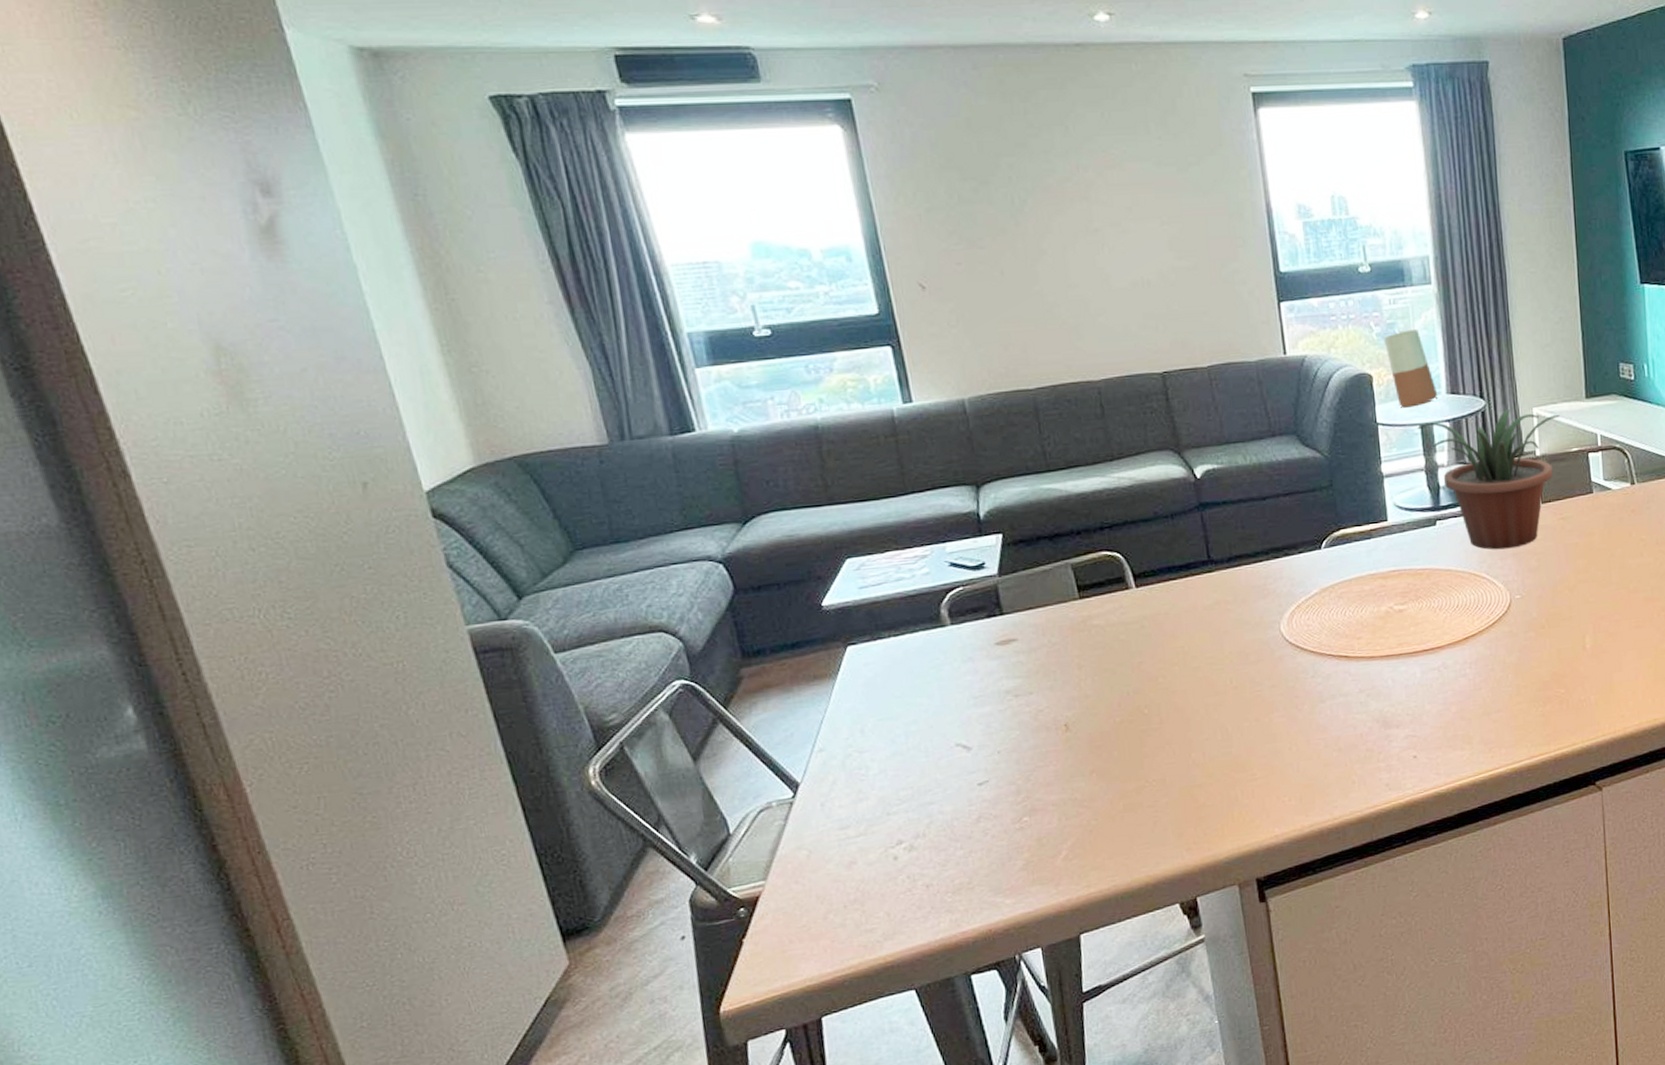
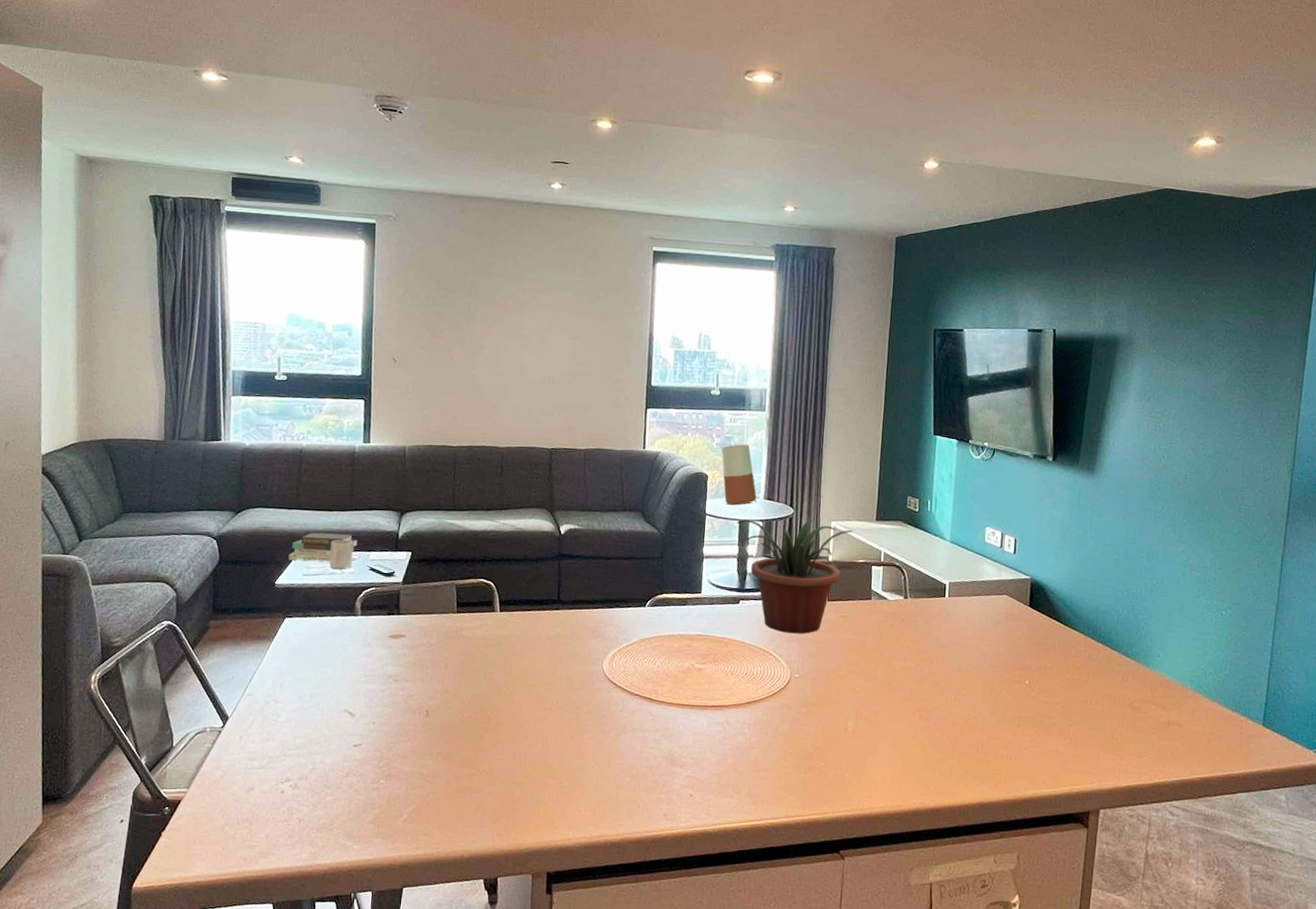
books: none [832,525,925,573] -> present [288,532,358,562]
cup: none [888,532,924,573] -> present [329,539,354,569]

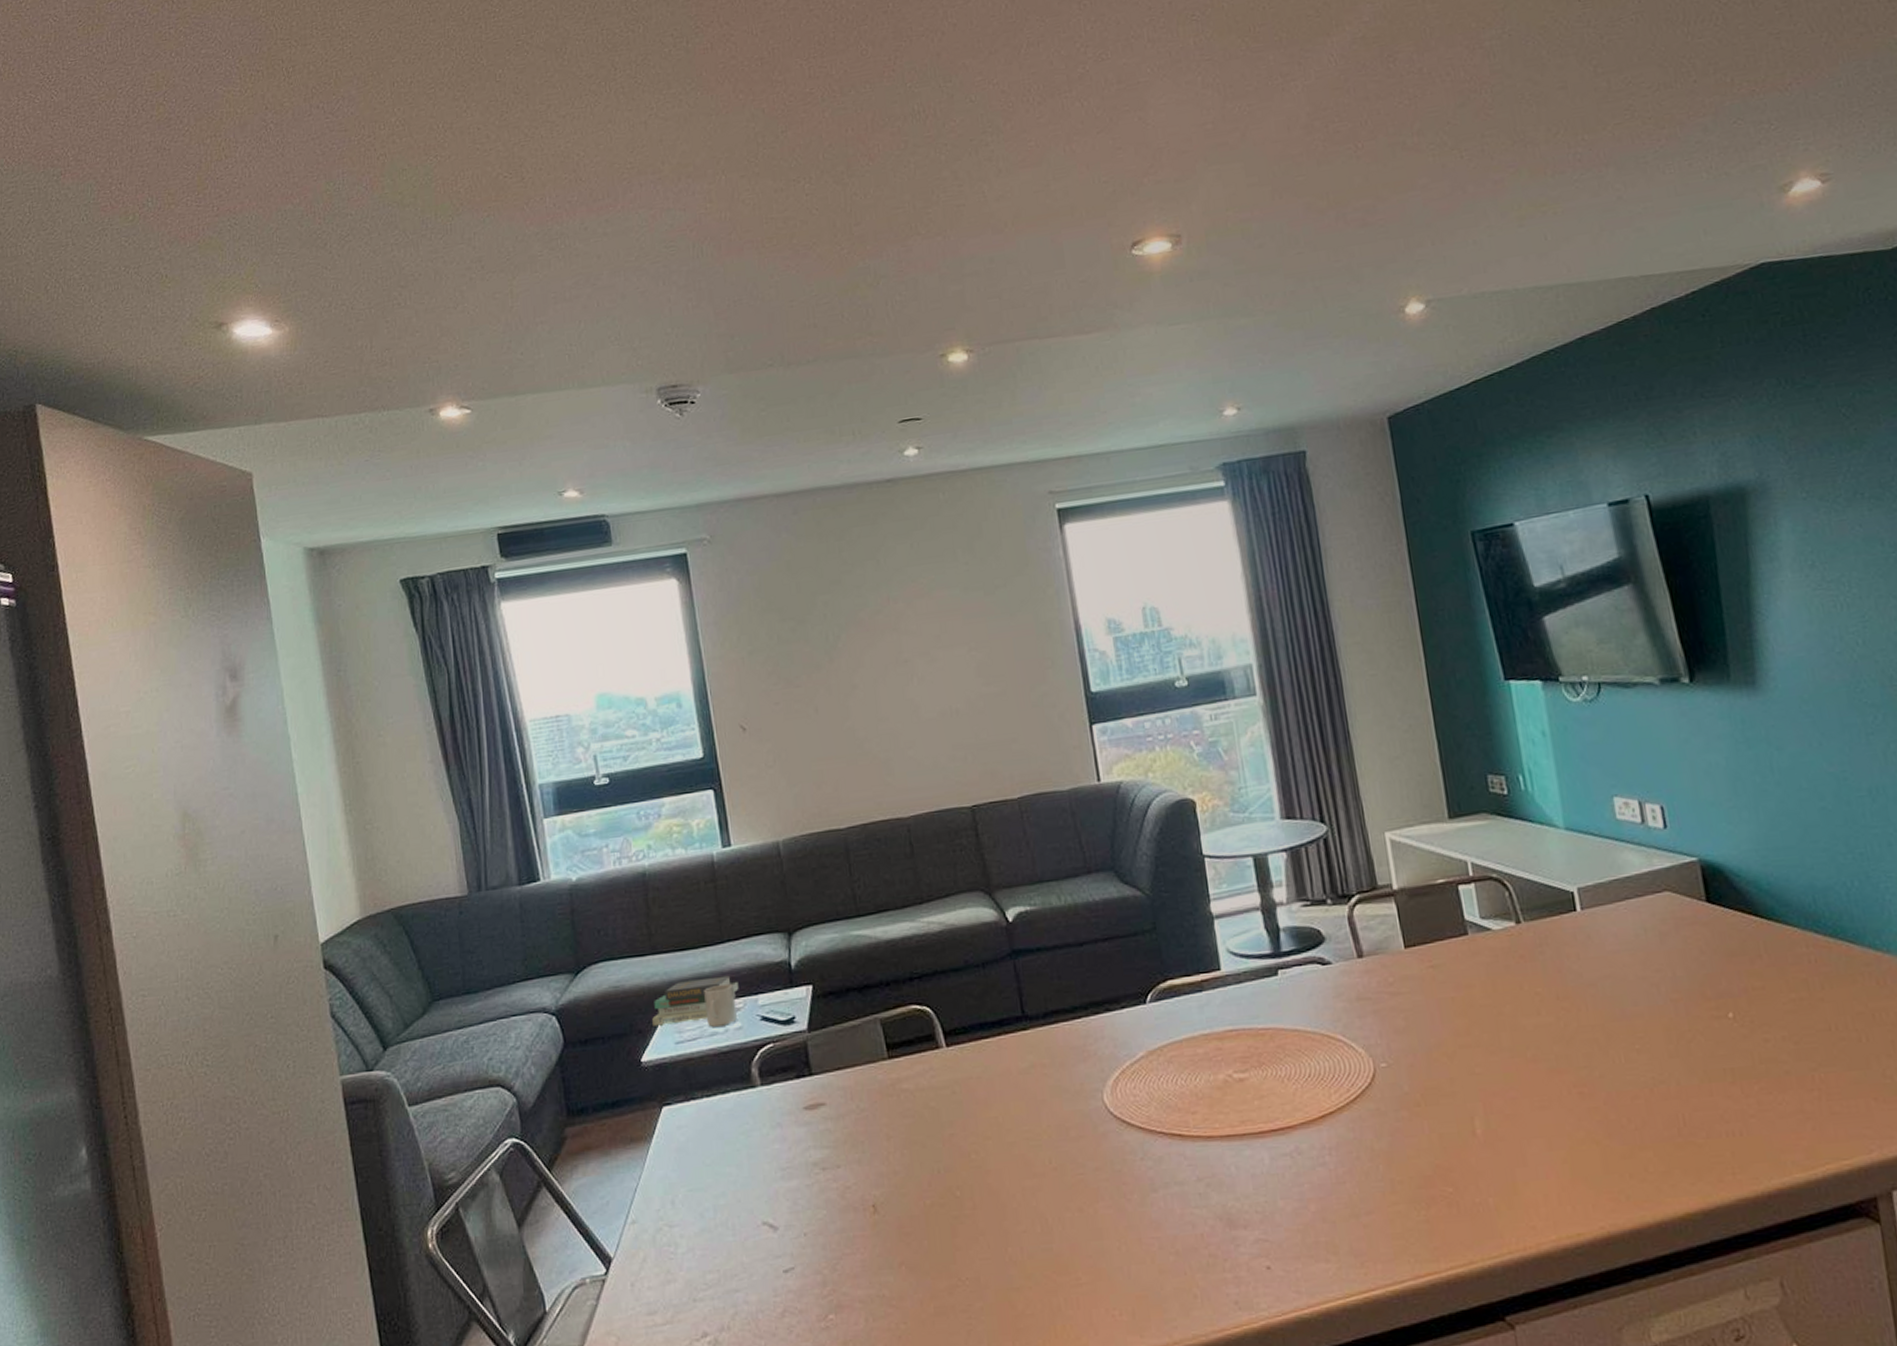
vase: present [721,444,757,505] -> none [1206,746,1272,837]
potted plant: present [736,518,853,634] -> none [1249,834,1419,1006]

